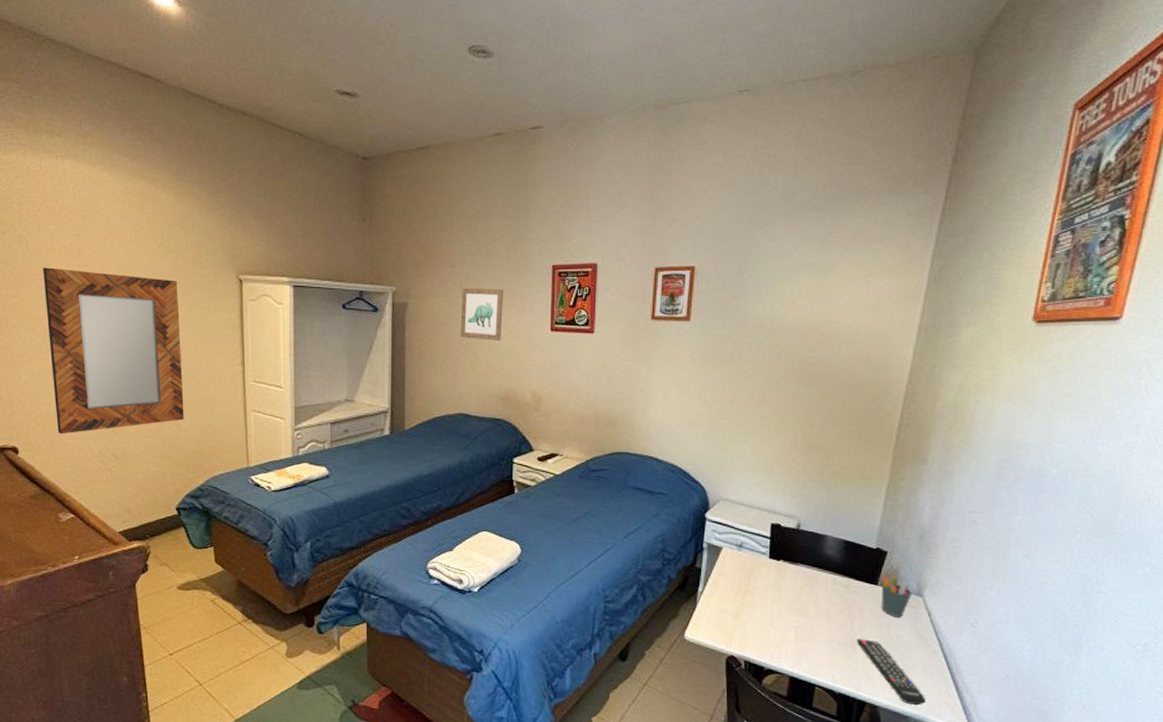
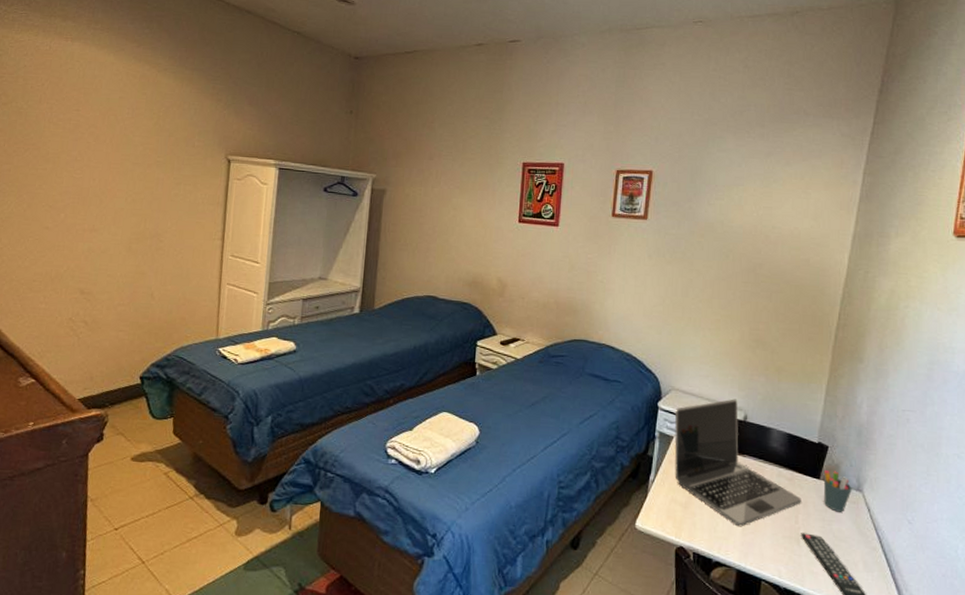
home mirror: present [43,267,184,434] -> none [30,138,168,299]
wall art: present [460,288,503,341] -> none [433,179,476,229]
laptop: none [723,507,858,635] -> present [674,399,801,527]

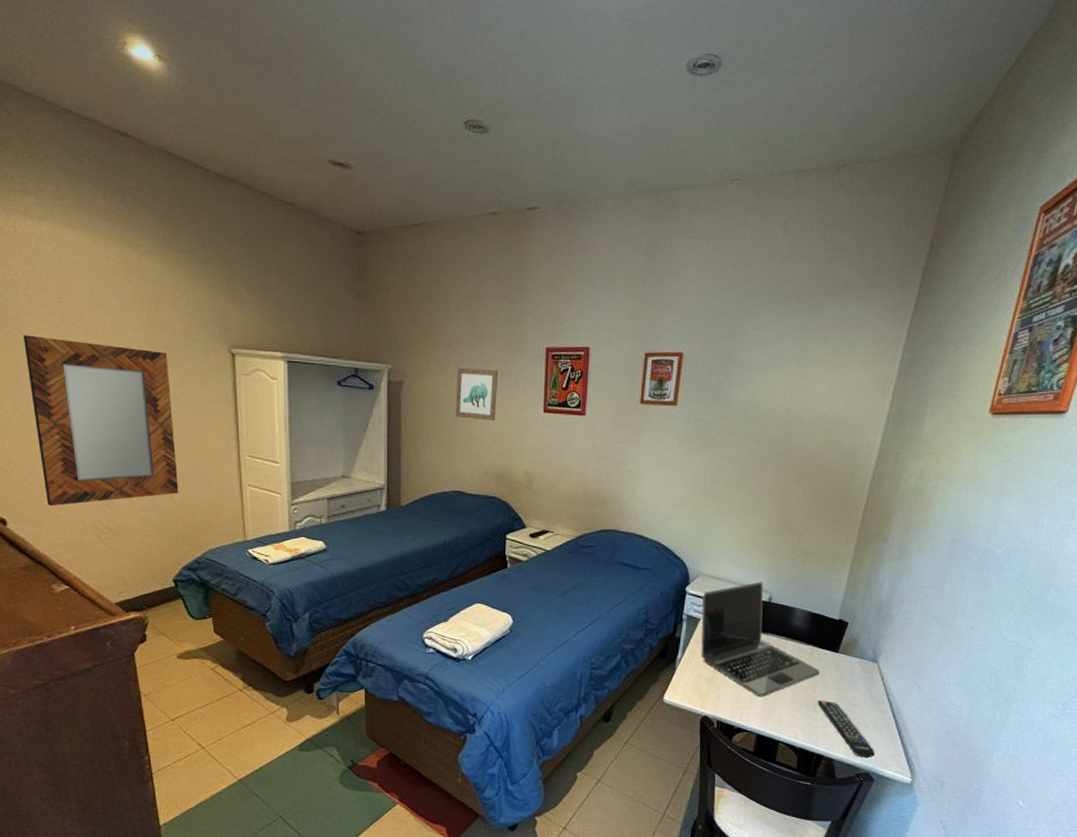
home mirror: none [30,138,168,299] -> present [23,335,179,506]
wall art: none [433,179,476,229] -> present [455,368,498,421]
pen holder: present [823,470,852,512] -> none [841,644,868,681]

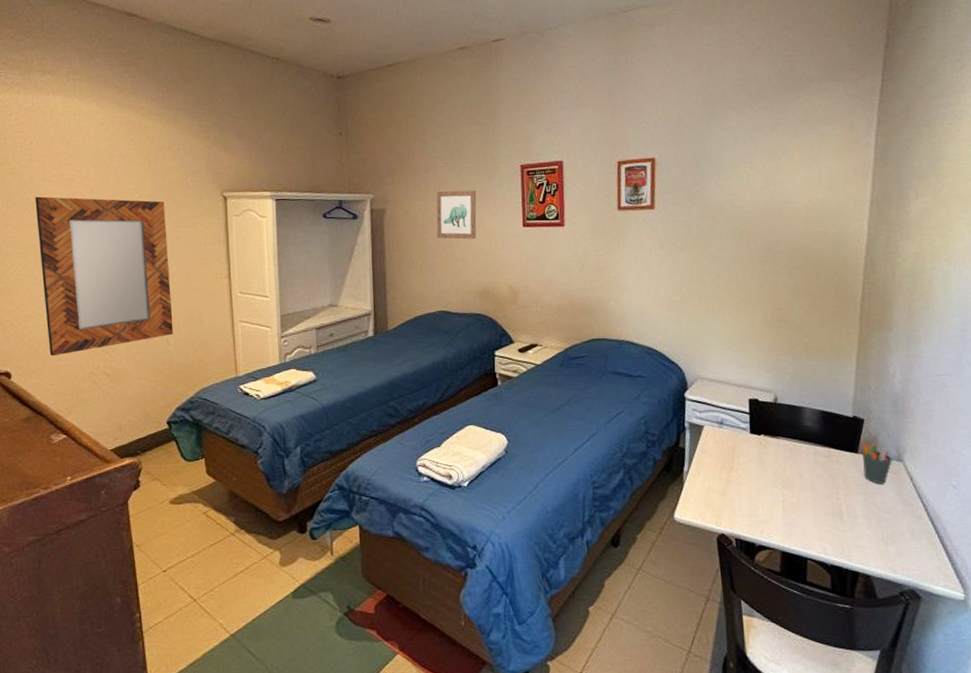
laptop: present [701,581,820,697] -> none [702,381,841,509]
remote control: present [817,700,875,758] -> none [843,508,917,573]
pen holder: none [841,644,868,681] -> present [861,443,892,484]

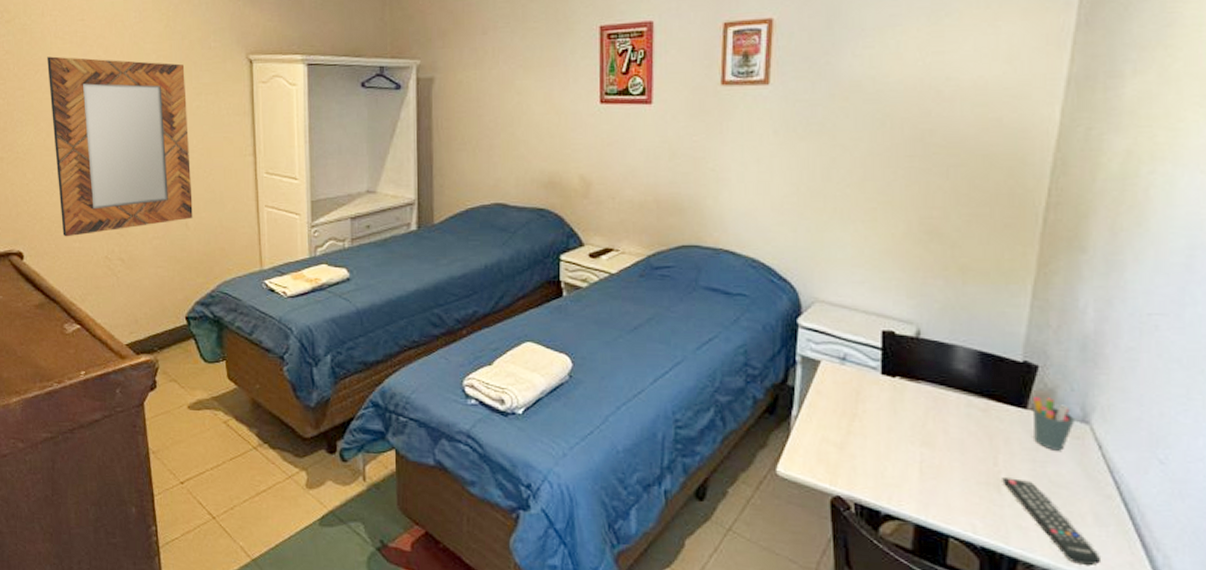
wall art: present [436,190,477,240] -> none [494,56,543,117]
remote control: none [843,508,917,573] -> present [1002,477,1100,566]

